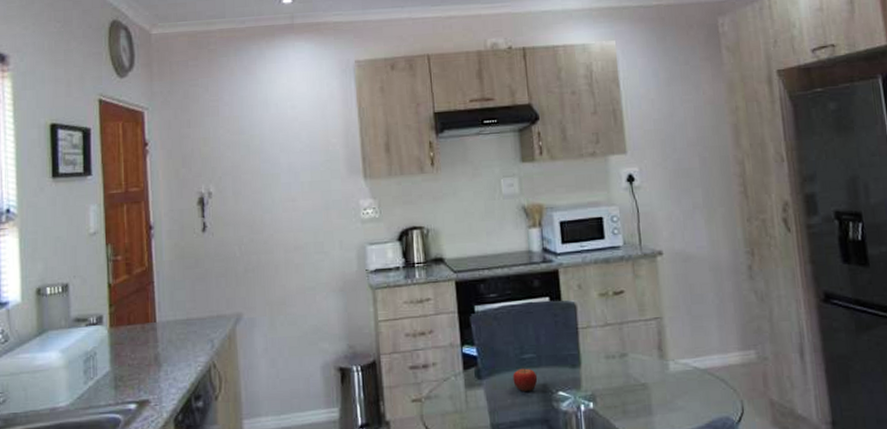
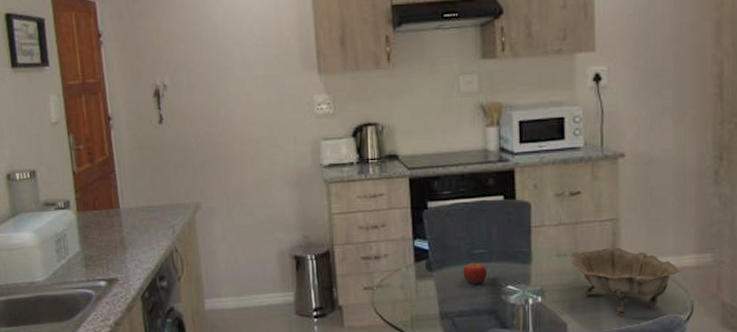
decorative bowl: none [620,346,726,421] -> present [571,247,680,317]

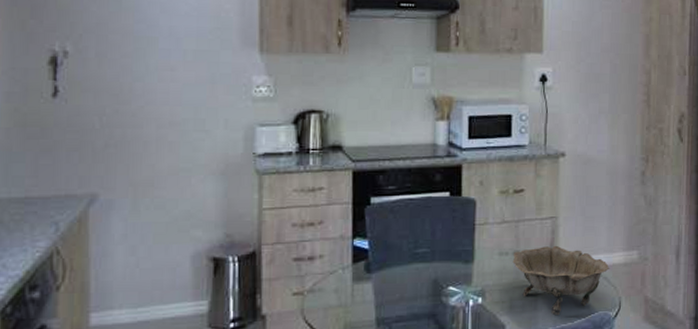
fruit: present [463,261,488,285] -> none [403,261,429,287]

